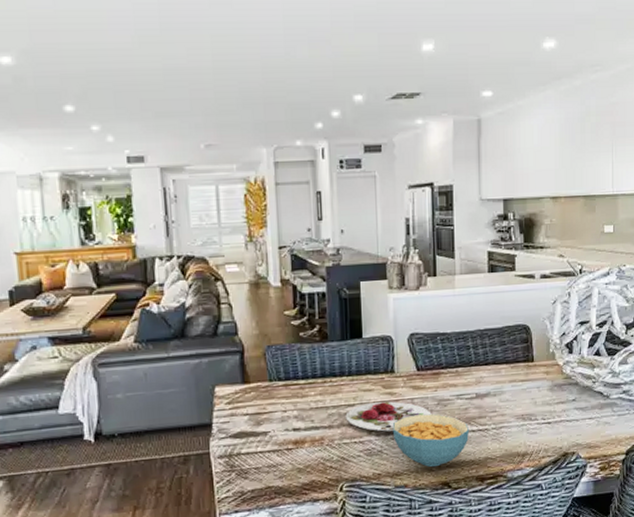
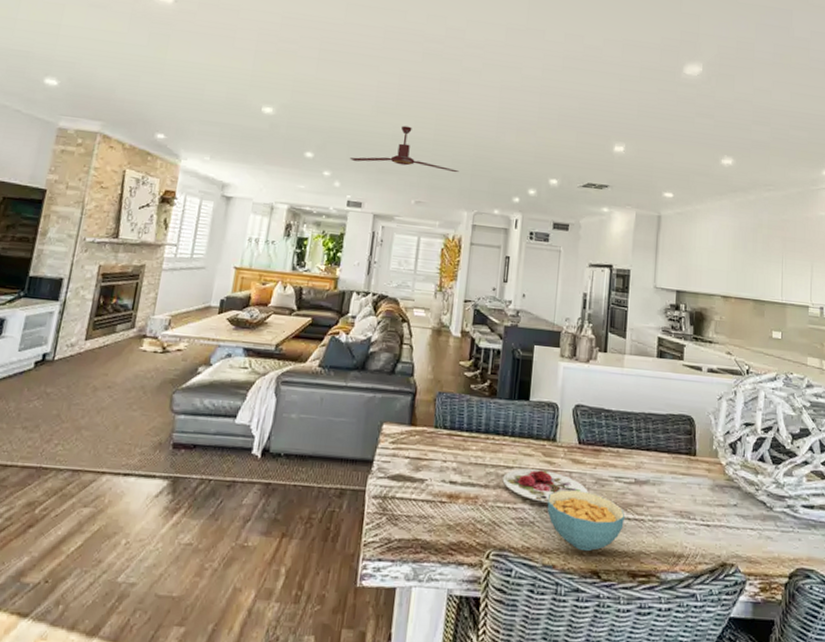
ceiling fan: none [117,55,250,108] -> present [349,125,460,173]

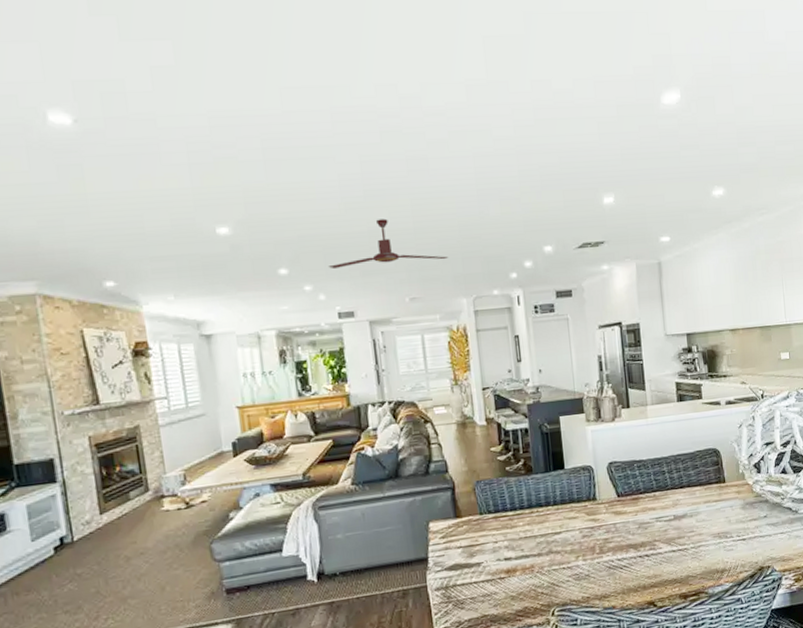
plate: present [502,468,588,503] -> none [553,527,634,557]
cereal bowl: present [547,489,624,552] -> none [597,537,670,588]

